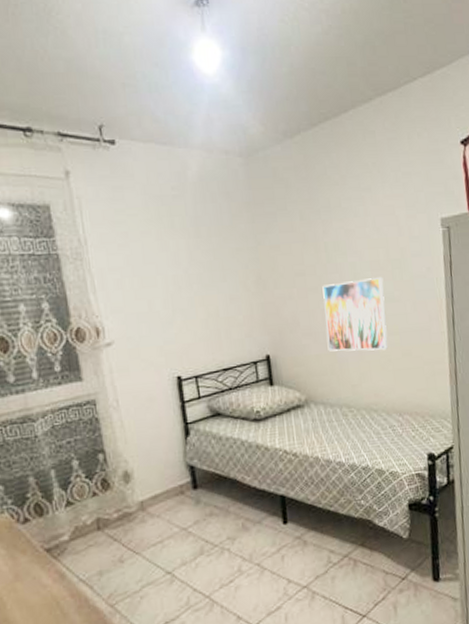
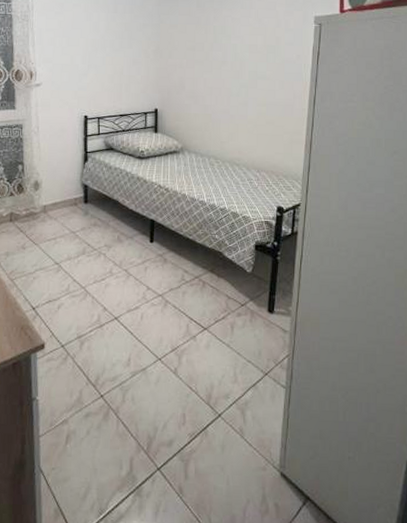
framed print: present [322,277,388,352] -> none [205,58,259,118]

